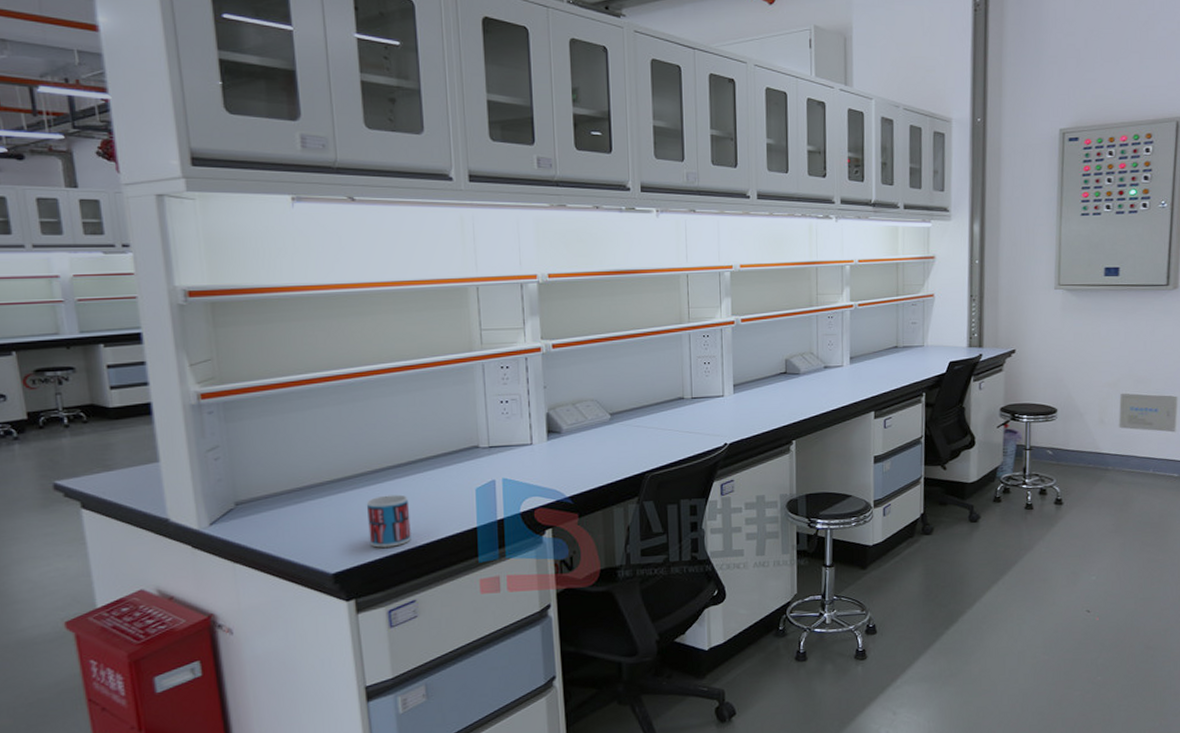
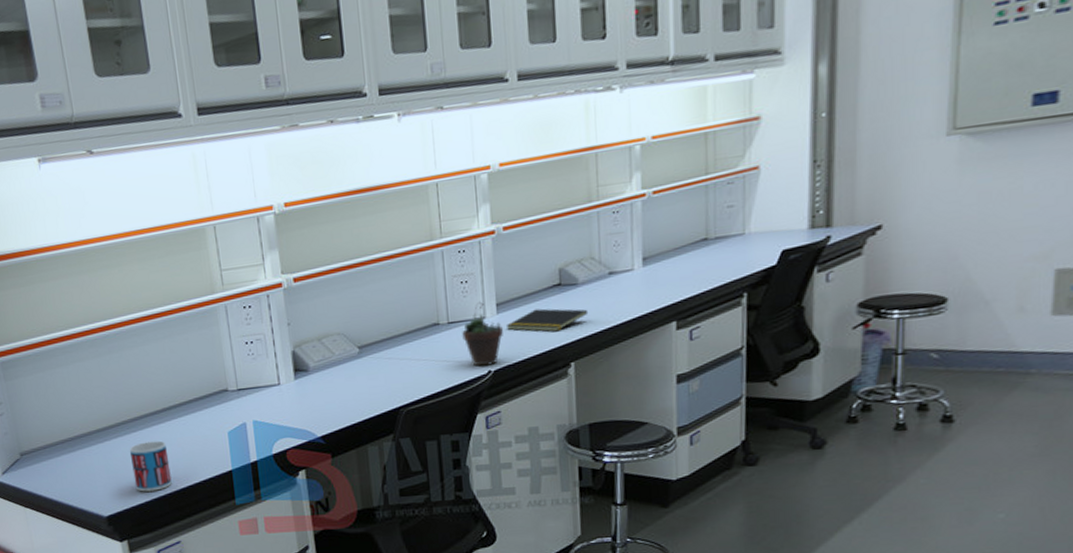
succulent plant: none [703,381,738,439] -> present [462,301,503,366]
notepad: none [741,392,808,413] -> present [507,308,589,332]

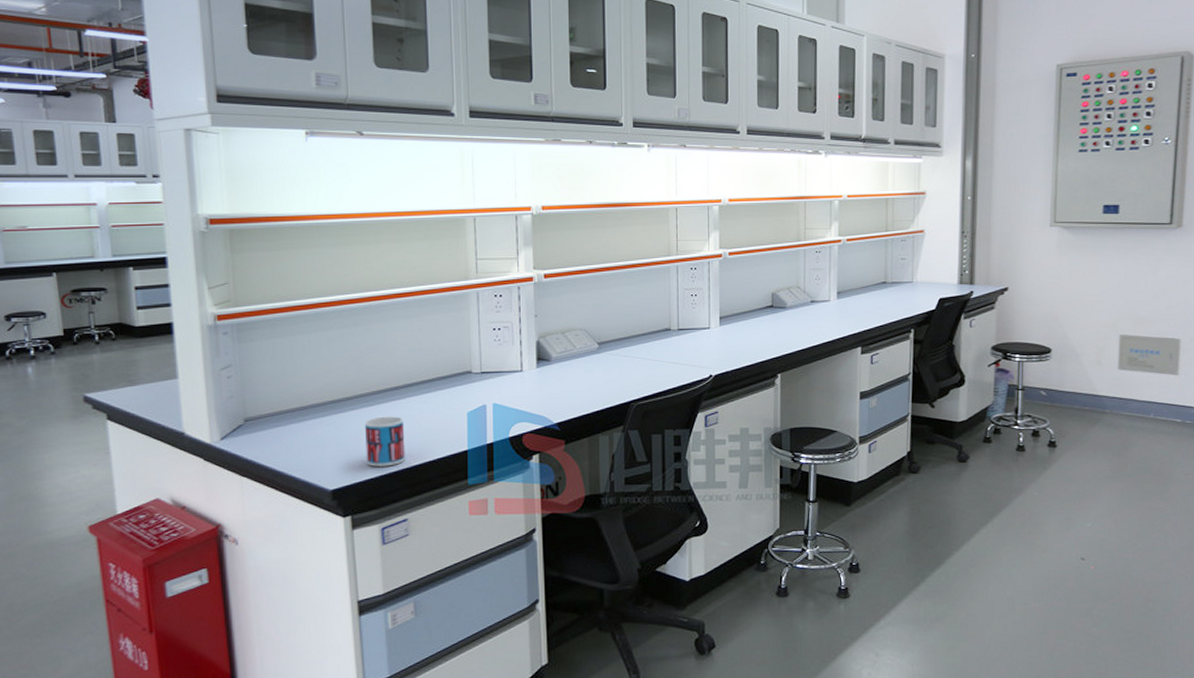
succulent plant: present [462,301,503,366] -> none [689,313,724,370]
notepad: present [507,308,589,332] -> none [727,325,794,346]

